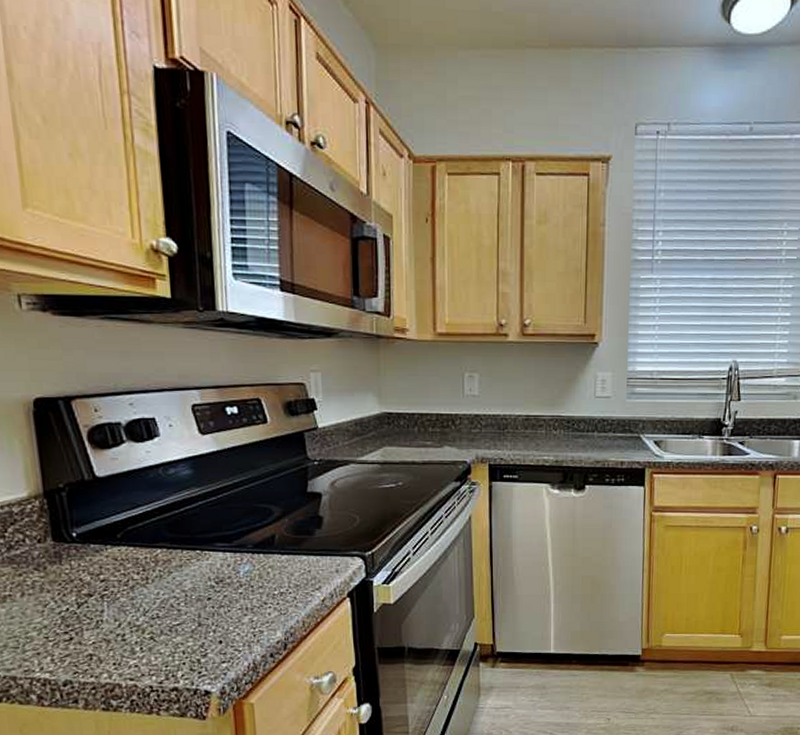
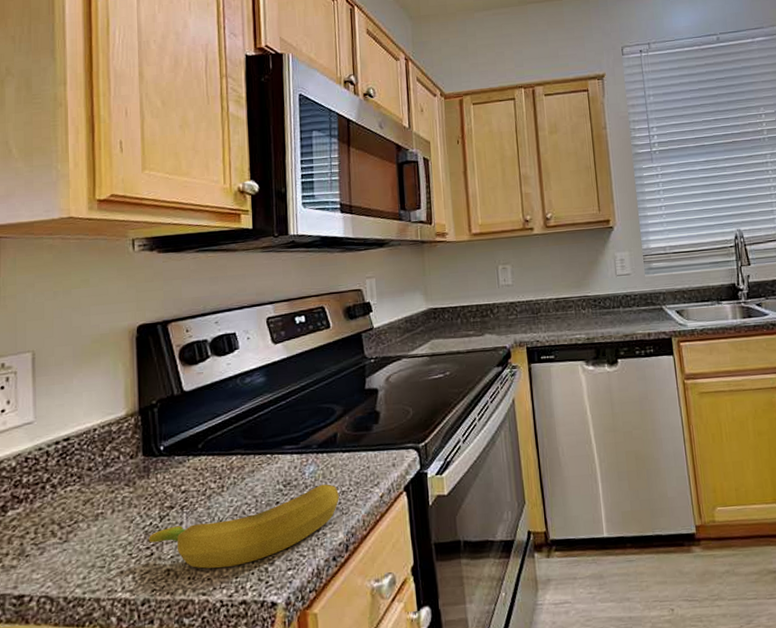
banana: none [66,584,277,657] -> present [149,484,339,569]

